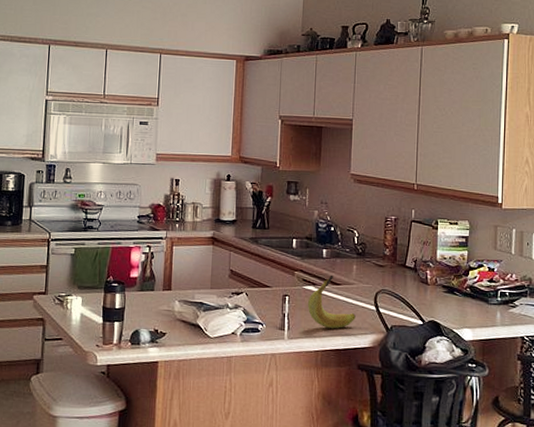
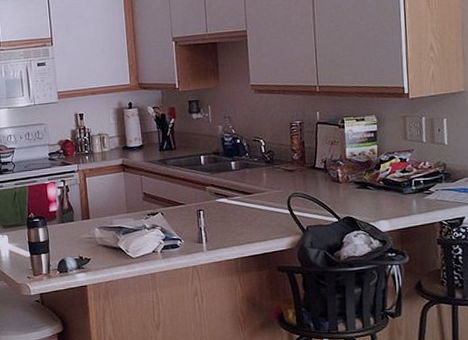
banana: present [307,275,356,329] -> none [222,185,271,237]

